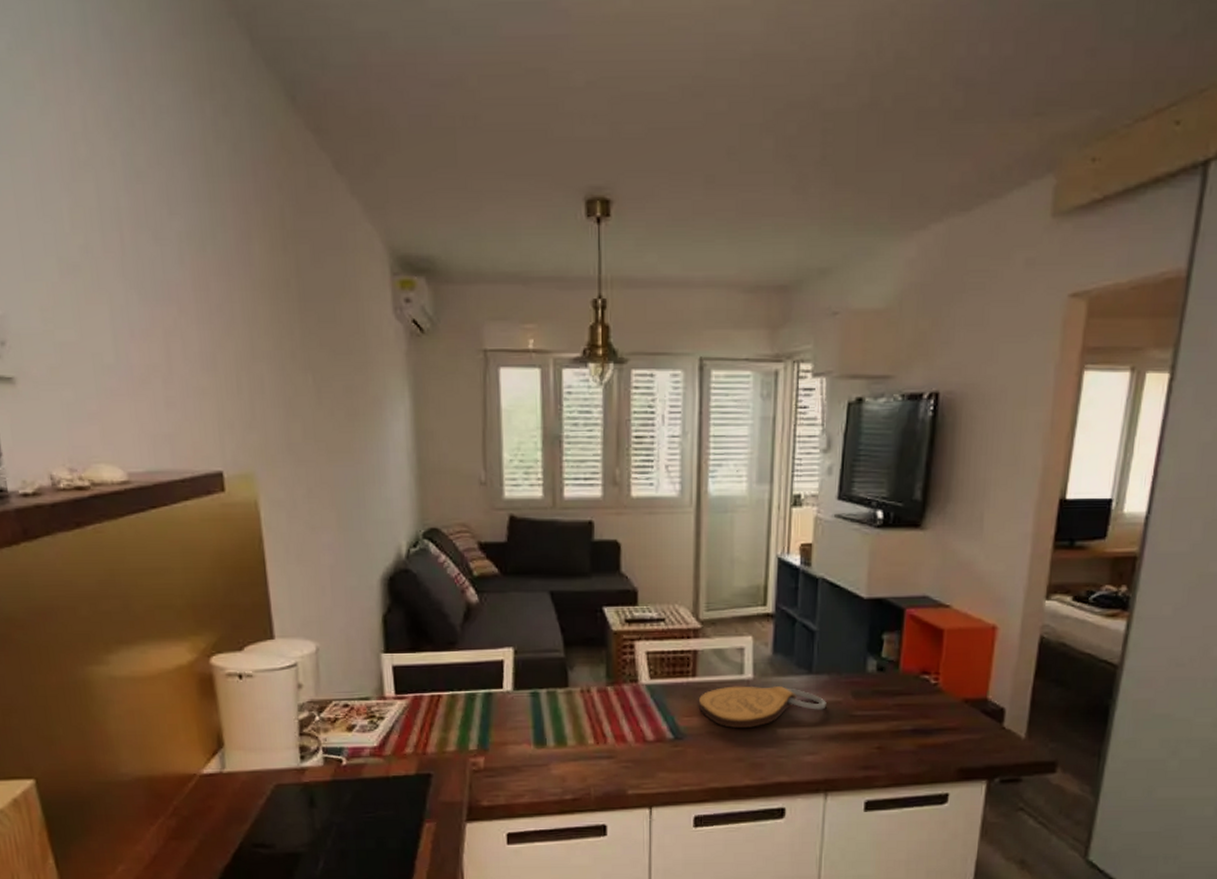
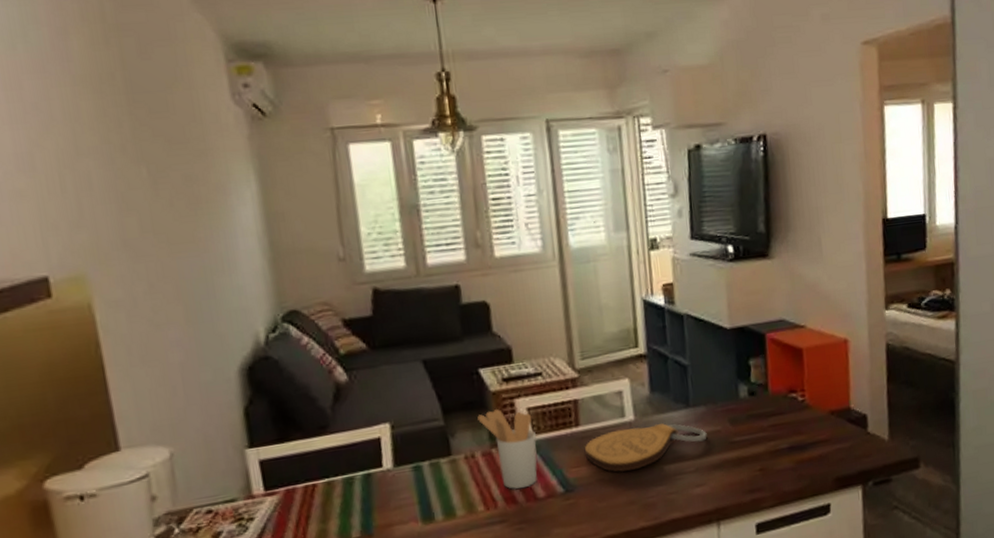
utensil holder: none [597,648,653,729] -> present [477,408,537,489]

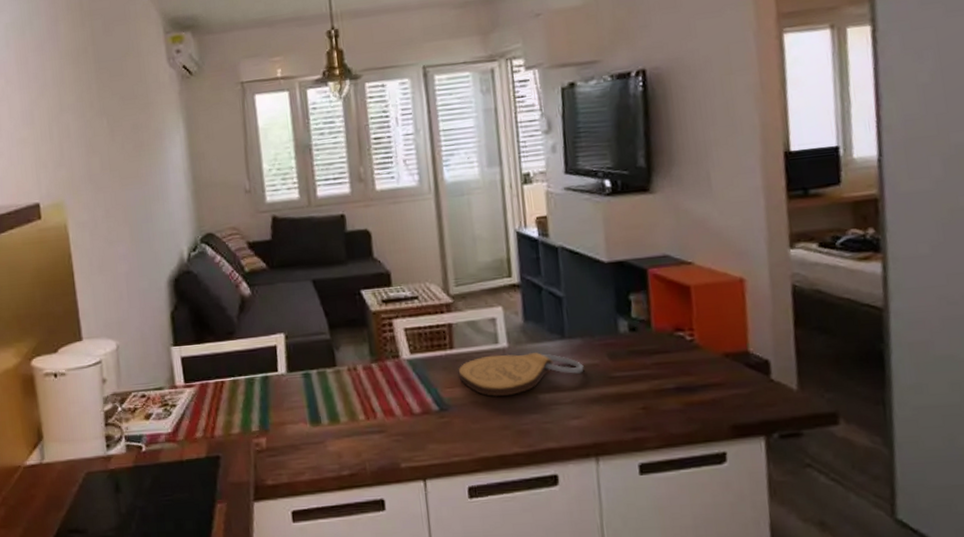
utensil holder: present [477,408,537,489] -> none [359,327,414,403]

